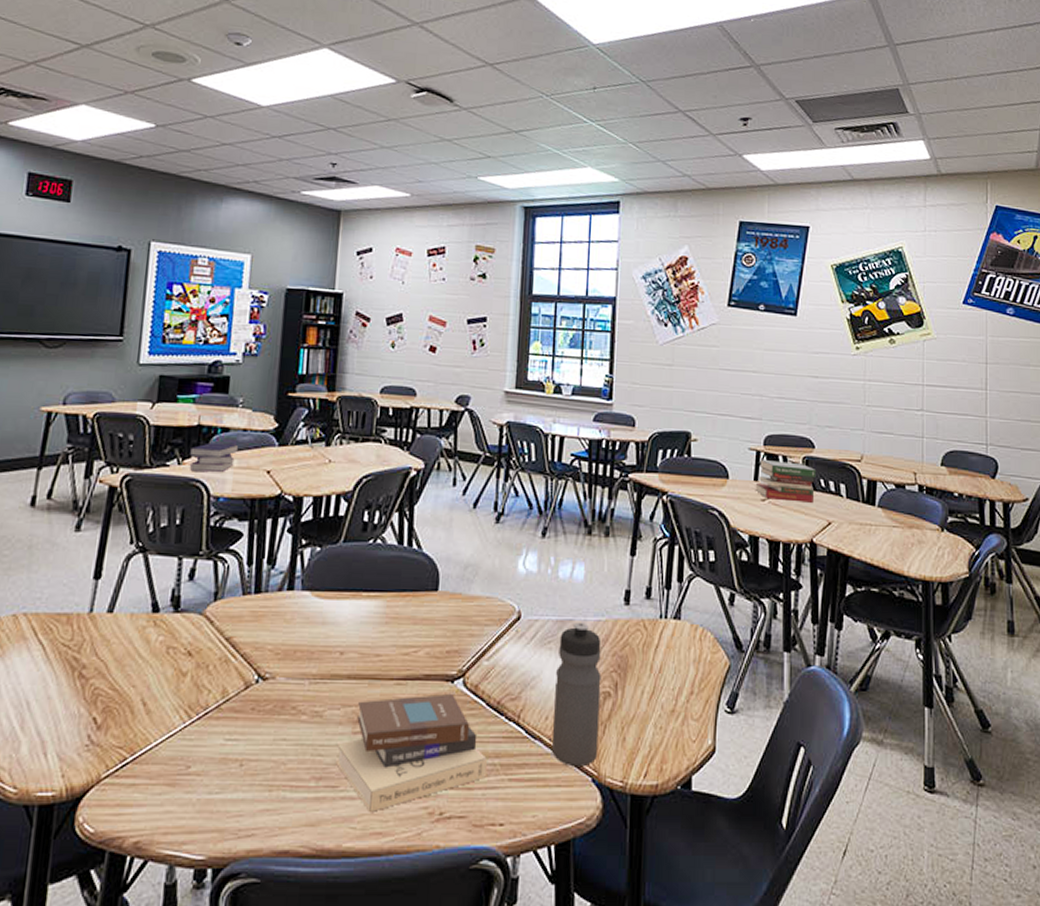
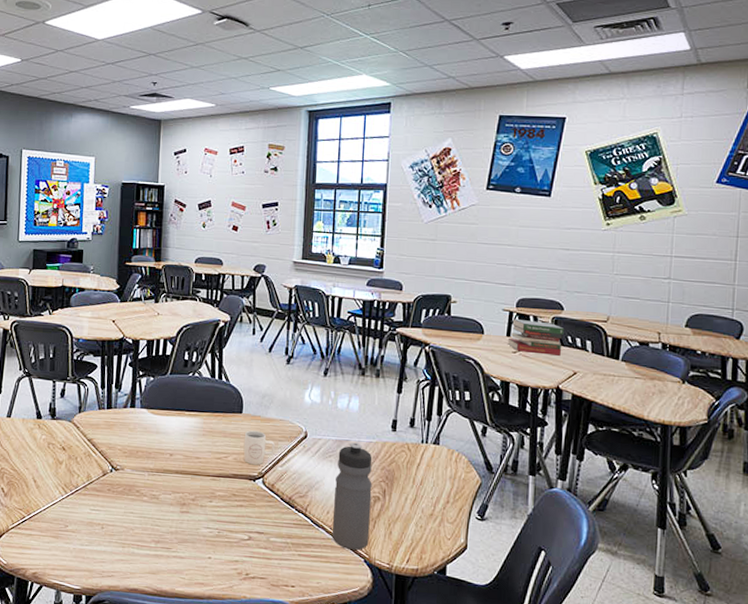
book: present [190,442,238,473] -> none [57,299,91,321]
books: present [336,693,487,812] -> none [169,489,281,568]
mug: none [438,613,480,660] -> present [243,430,276,465]

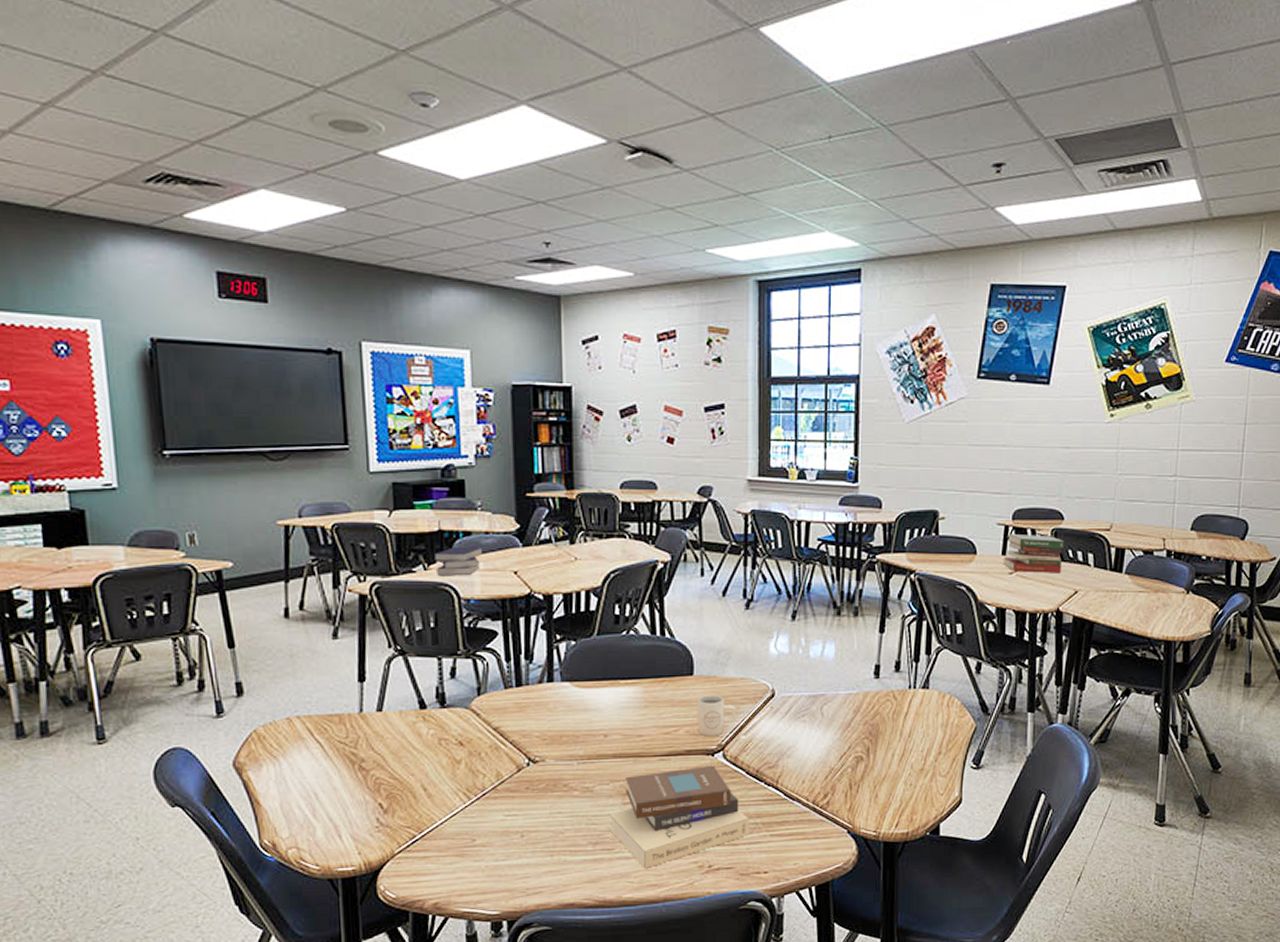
book: none [57,299,91,321] -> present [435,547,482,577]
books: none [169,489,281,568] -> present [610,765,749,868]
water bottle: present [331,442,373,551] -> none [808,696,854,822]

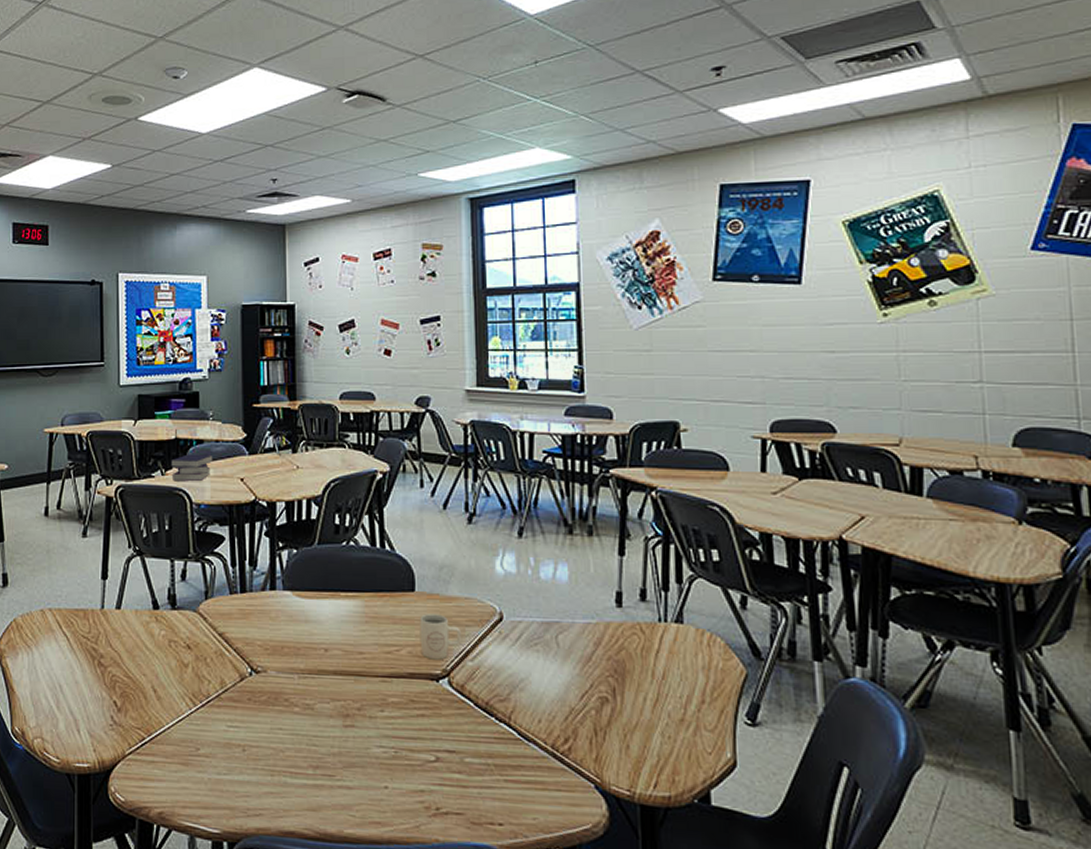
books: present [610,765,749,868] -> none [330,692,480,802]
books: present [1003,533,1065,575] -> none [763,447,841,496]

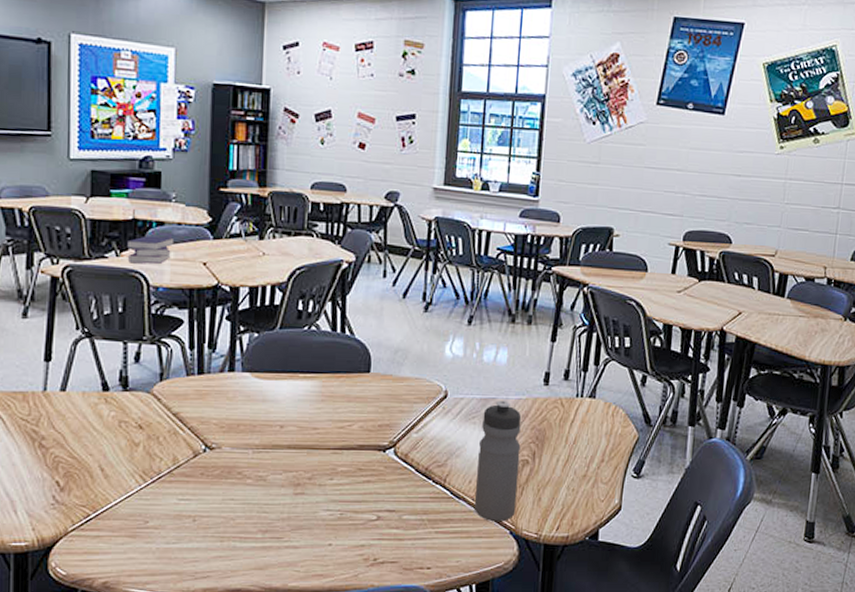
mug: present [419,614,462,660] -> none [371,392,410,433]
water bottle: none [546,624,599,773] -> present [474,400,522,522]

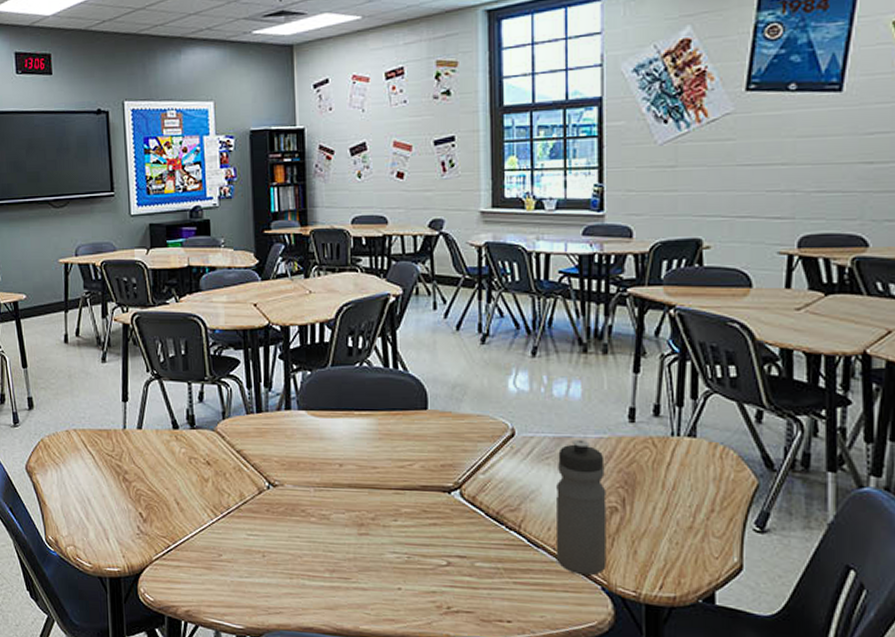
book: present [127,236,173,264] -> none [185,281,225,308]

